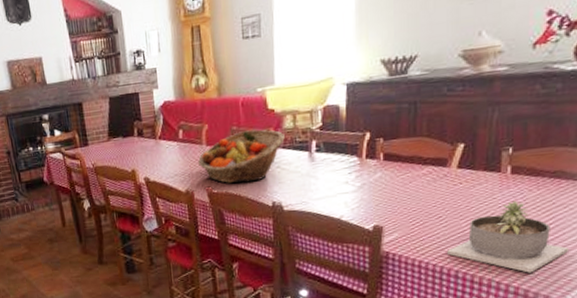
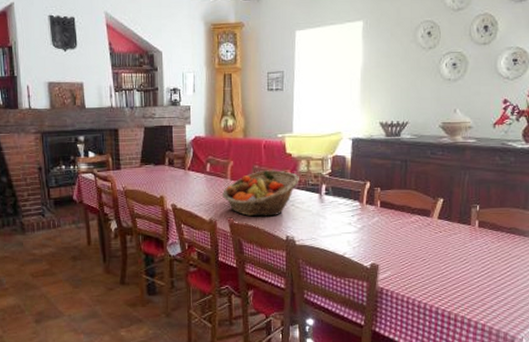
succulent planter: present [447,200,568,273] -> none [430,250,521,313]

